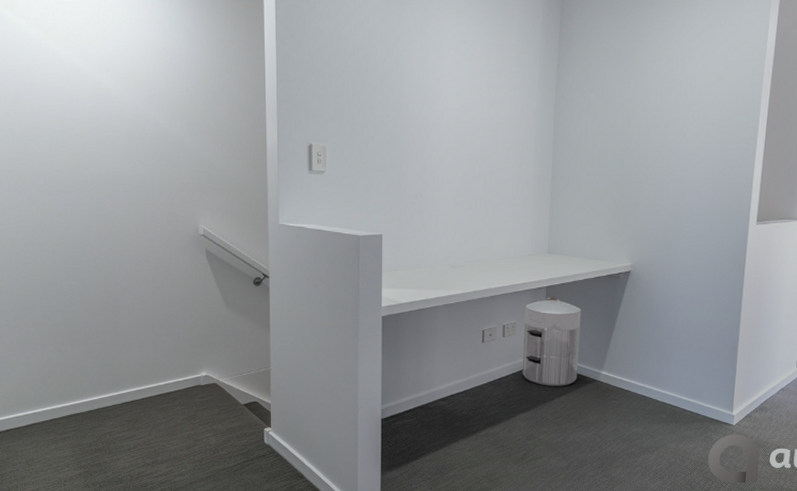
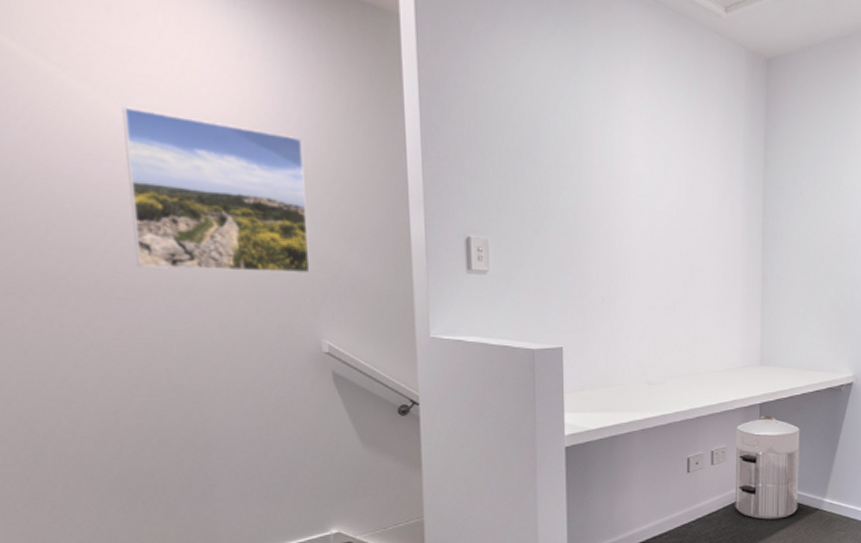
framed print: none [64,47,192,173] -> present [122,107,310,273]

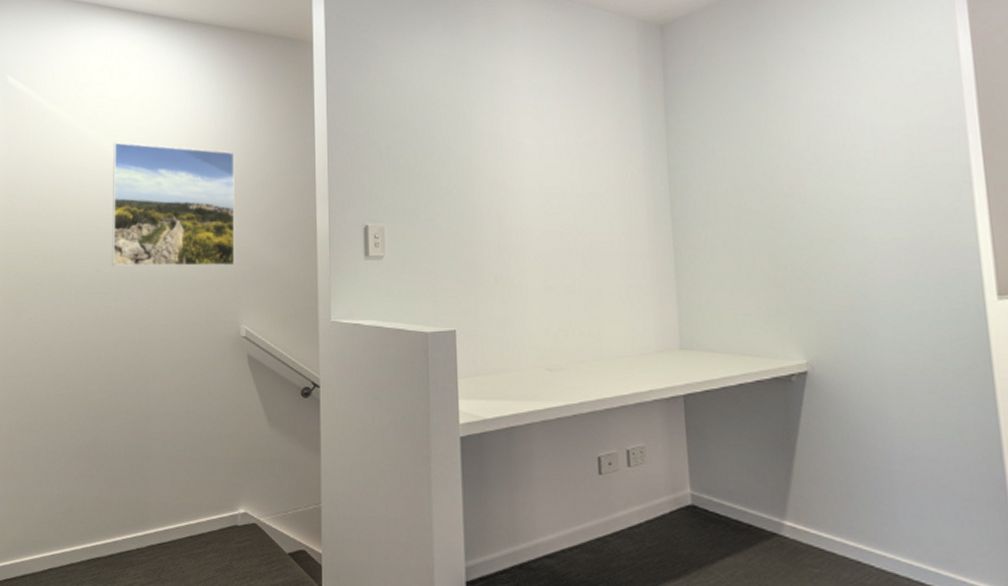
waste bin: present [734,415,800,520] -> none [654,410,748,543]

